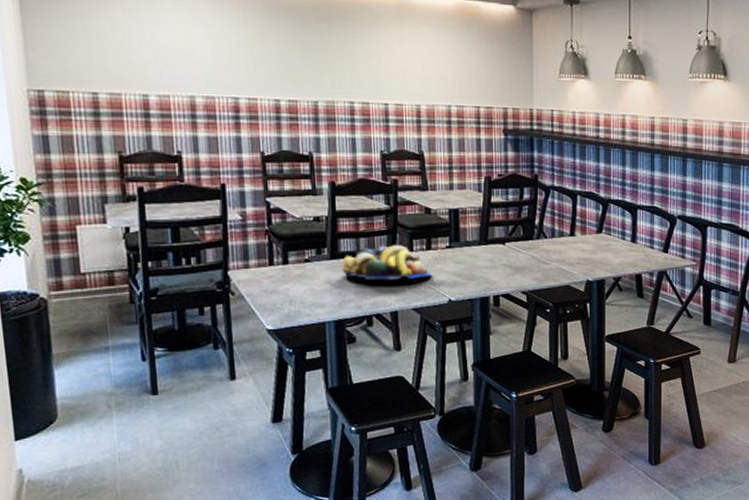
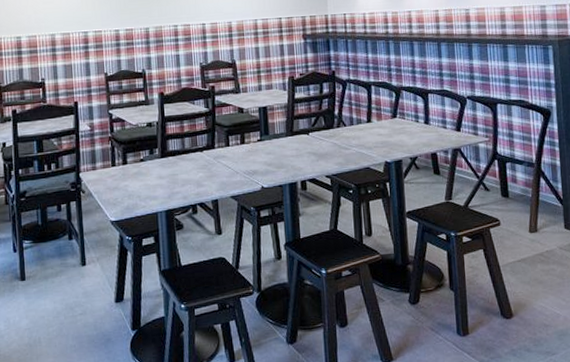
fruit bowl: present [342,245,432,279] -> none [170,141,246,173]

